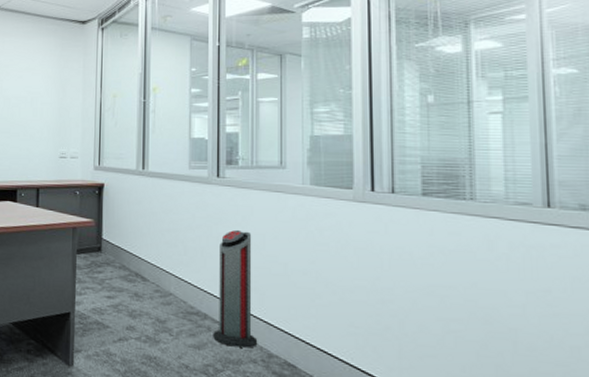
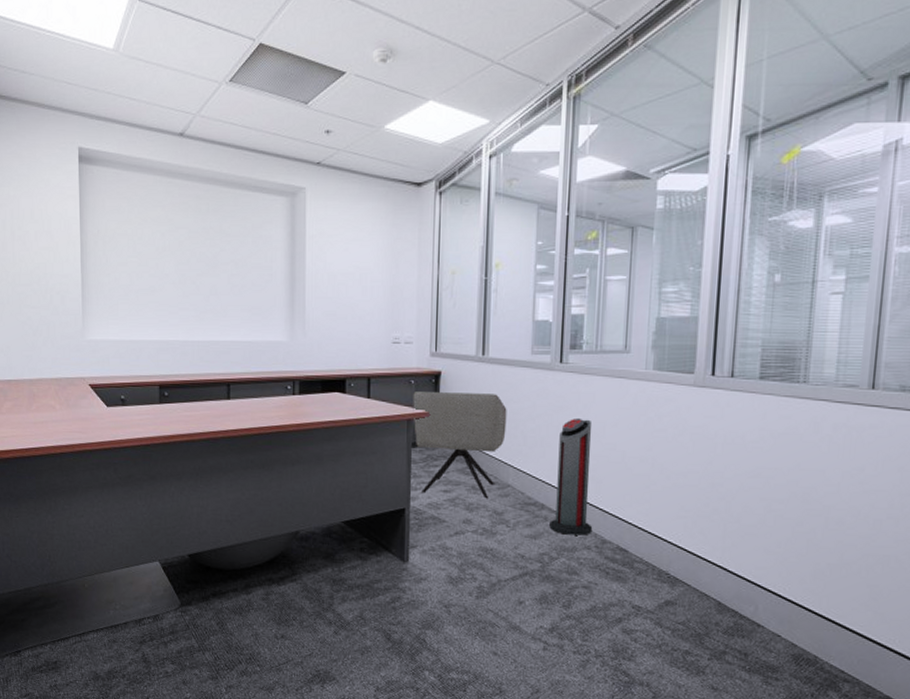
chair: none [78,202,167,307] -> present [413,392,507,499]

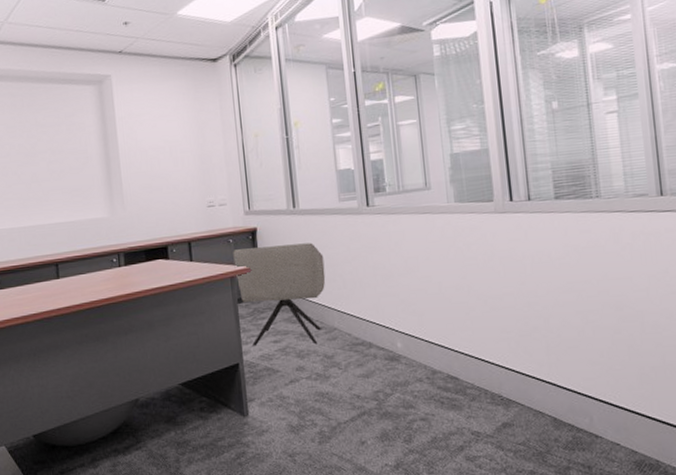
air purifier: present [549,417,593,536] -> none [376,255,422,370]

